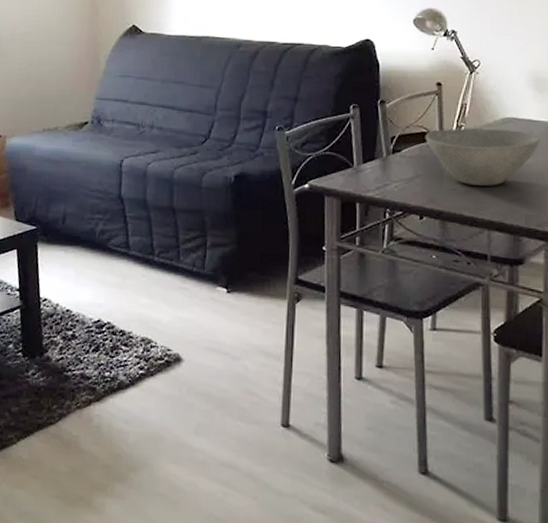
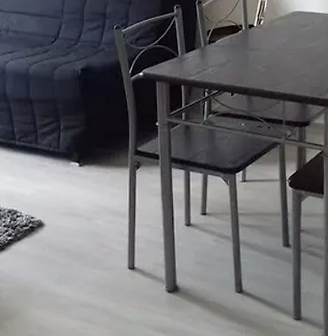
bowl: present [425,128,540,186] -> none [233,21,320,66]

